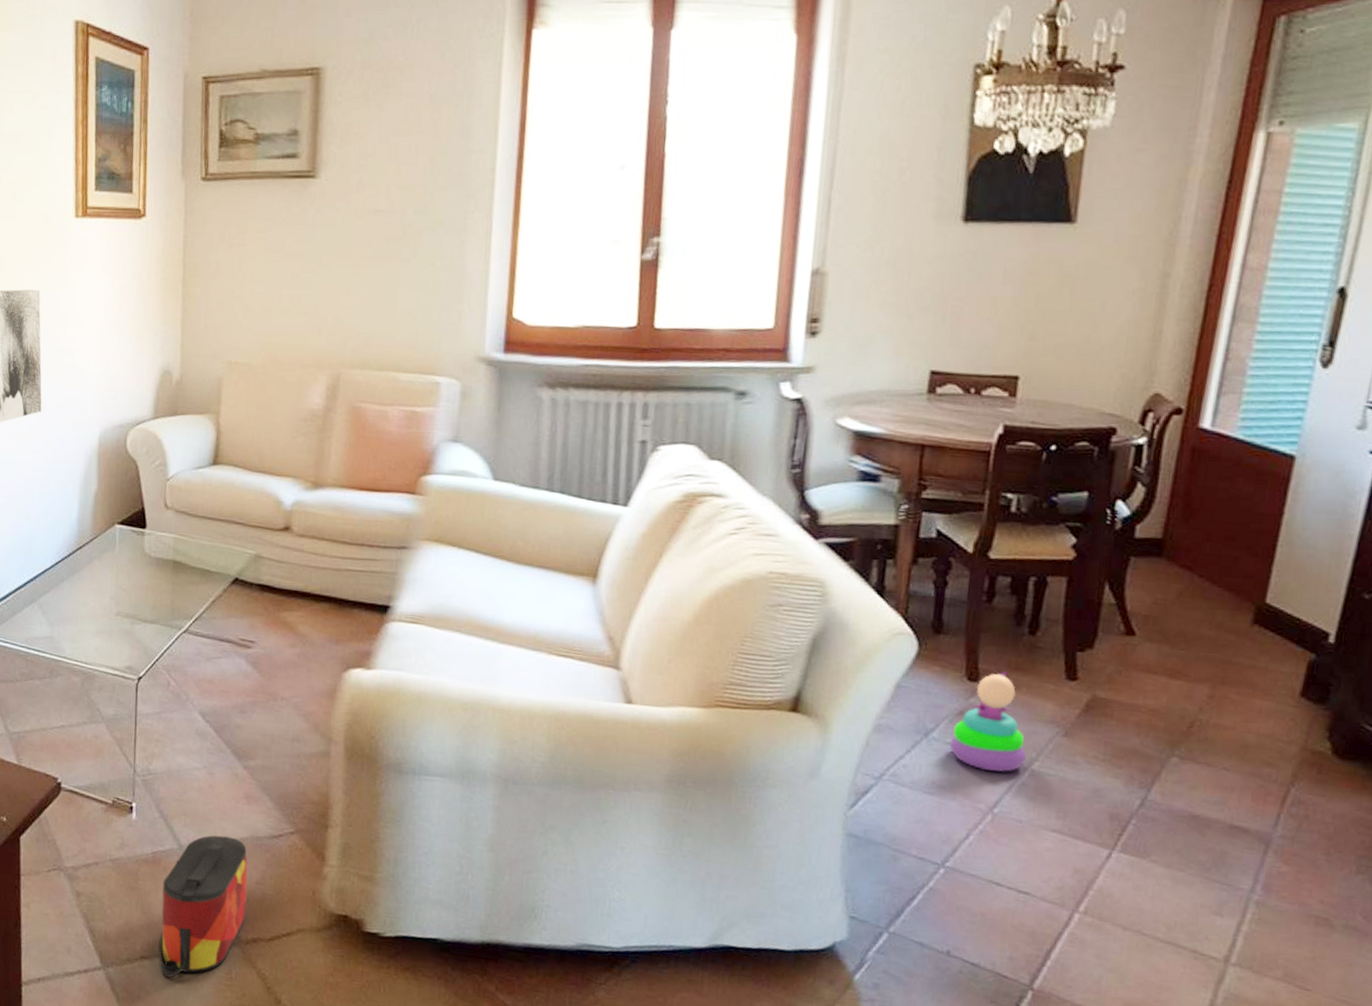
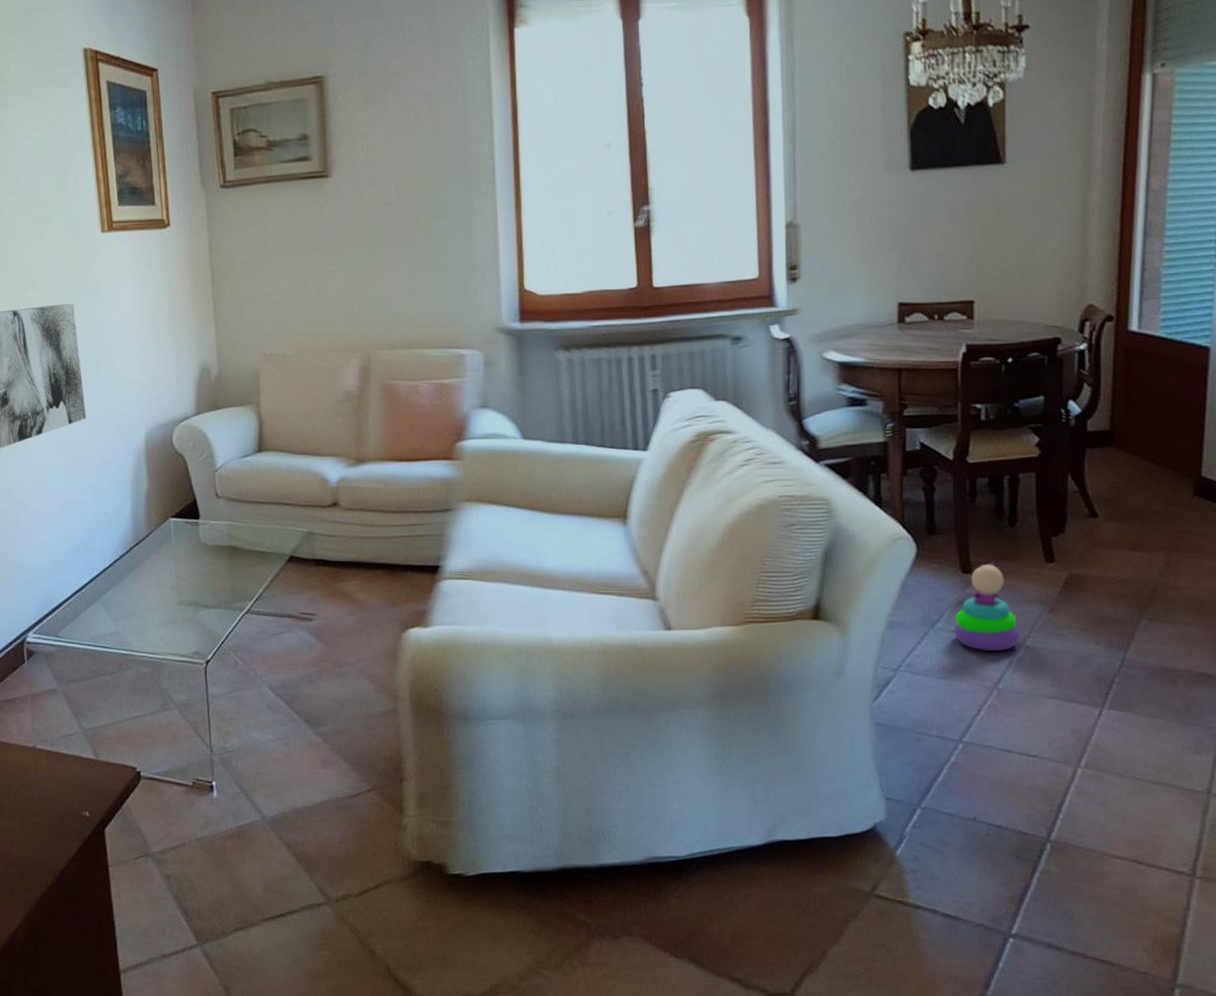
bag: present [158,835,248,978] -> none [250,802,334,945]

